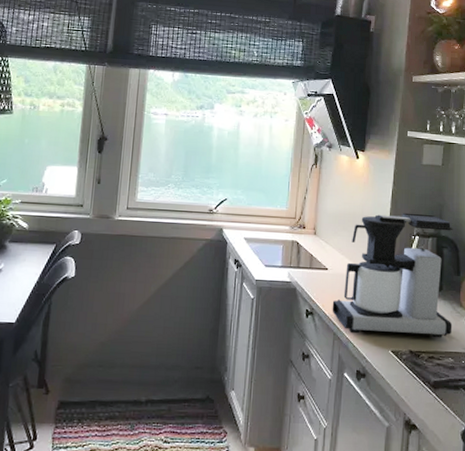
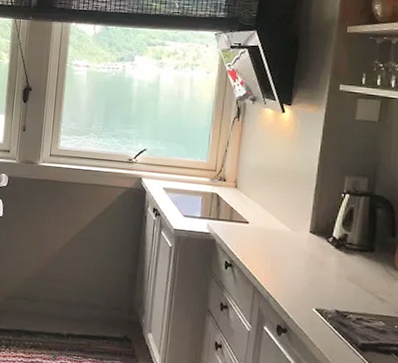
coffee maker: present [332,212,453,338] -> none [252,169,389,301]

